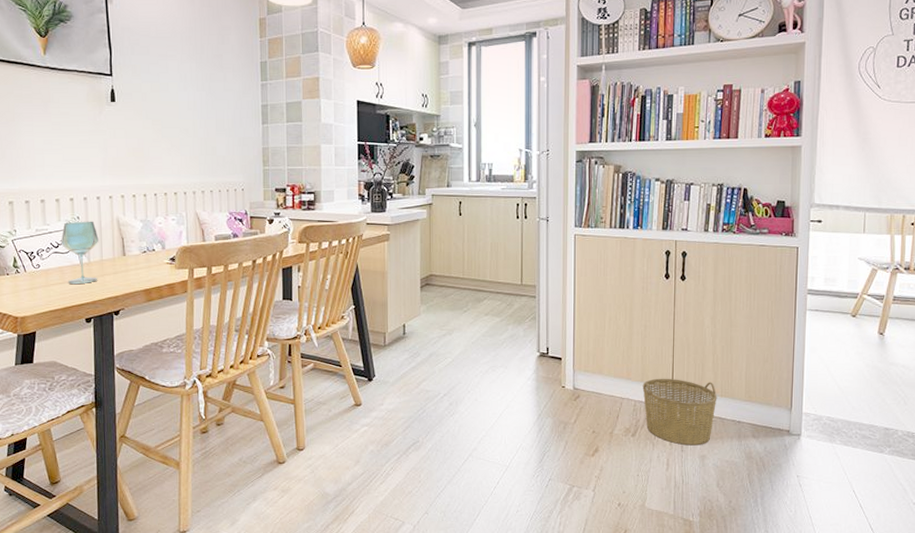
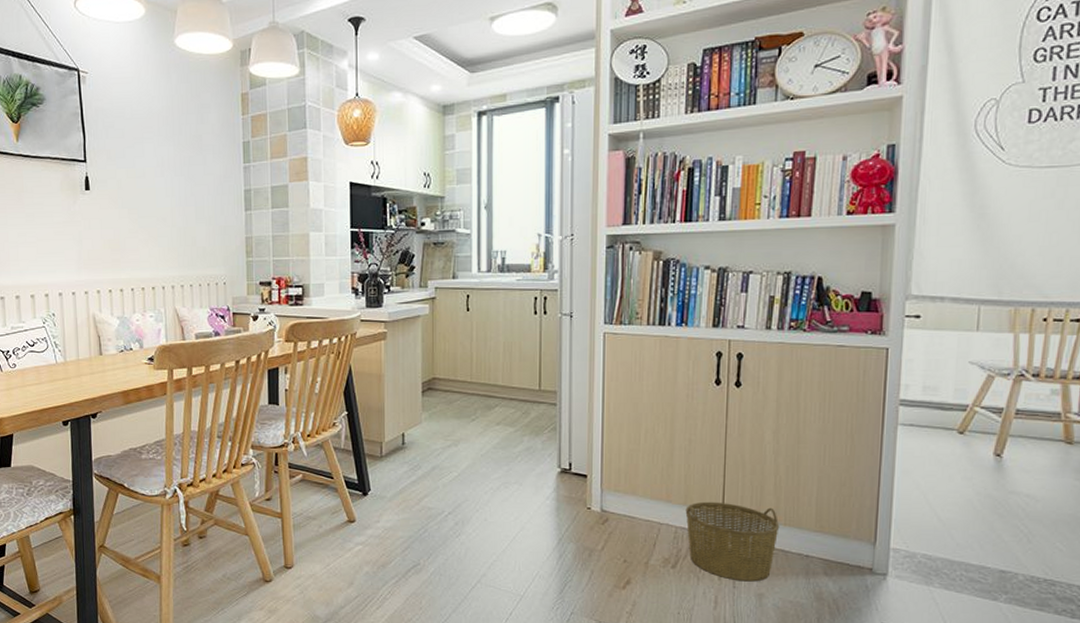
wine glass: present [61,221,99,285] -> none [36,318,75,385]

